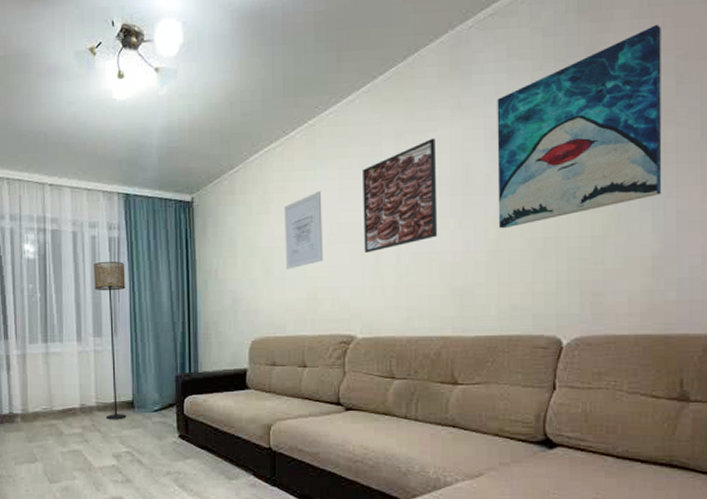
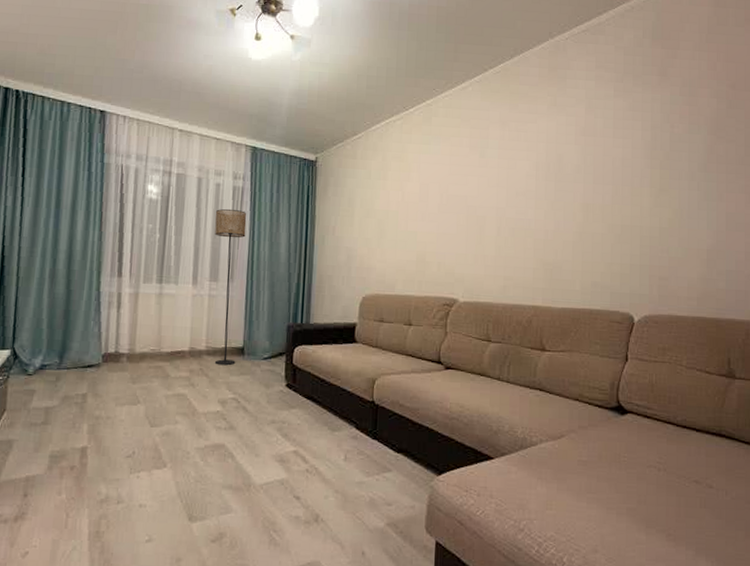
wall art: present [284,190,323,269] -> none [398,163,435,233]
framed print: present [363,138,438,254] -> none [469,128,535,225]
wall art: present [497,24,662,229] -> none [584,57,716,214]

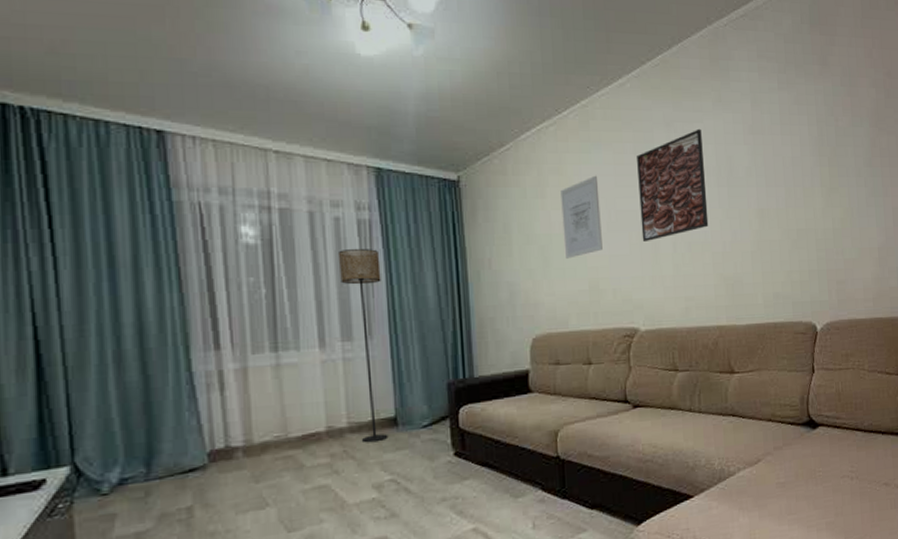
wall art: none [398,163,435,233] -> present [560,175,603,259]
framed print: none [469,128,535,225] -> present [637,128,709,243]

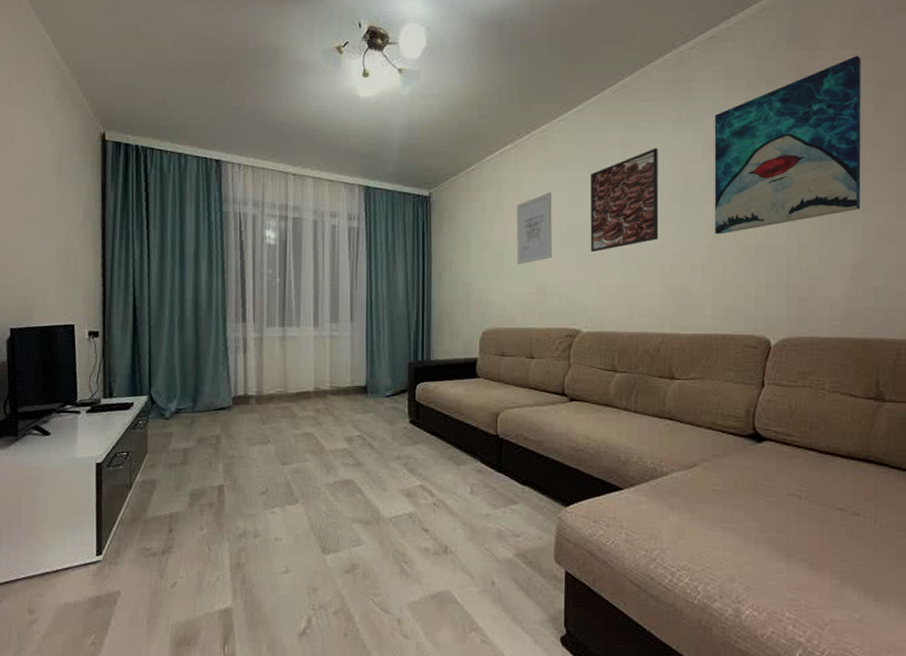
floor lamp: present [337,248,389,443] -> none [332,250,363,404]
wall art: none [751,43,881,220] -> present [714,55,861,235]

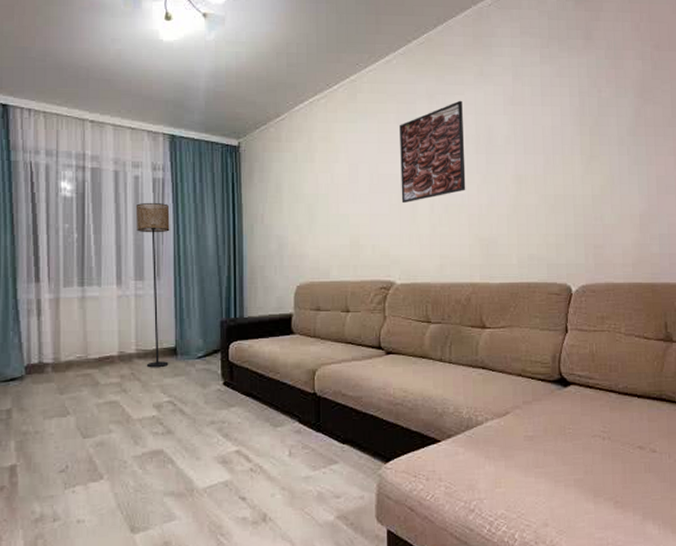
floor lamp: none [332,250,363,404] -> present [135,202,170,368]
wall art: present [516,191,552,265] -> none [328,142,364,216]
wall art: present [714,55,861,235] -> none [513,18,645,186]

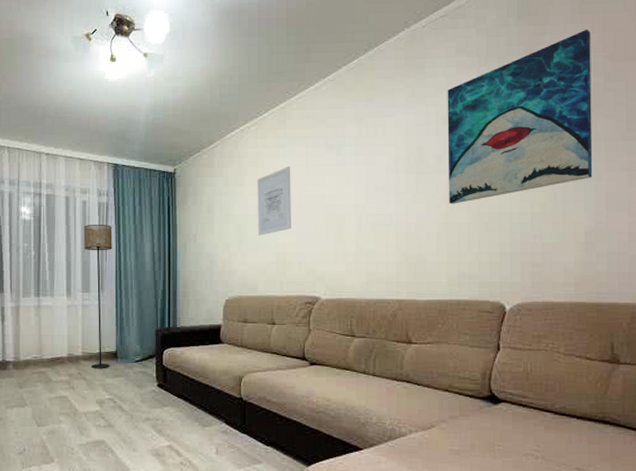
wall art: none [328,142,364,216] -> present [257,166,291,236]
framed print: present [400,100,466,204] -> none [328,122,394,223]
wall art: none [513,18,645,186] -> present [447,29,593,204]

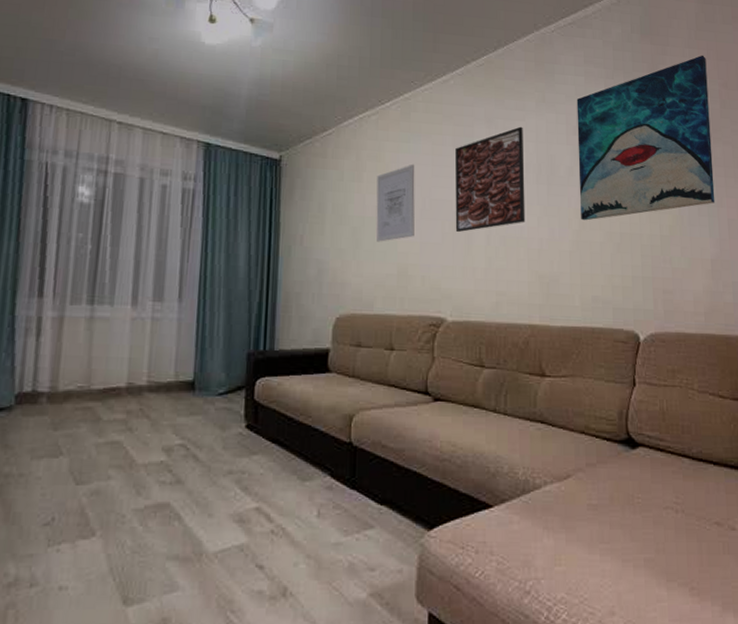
floor lamp: present [83,224,113,369] -> none [158,214,199,404]
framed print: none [328,122,394,223] -> present [455,126,526,233]

